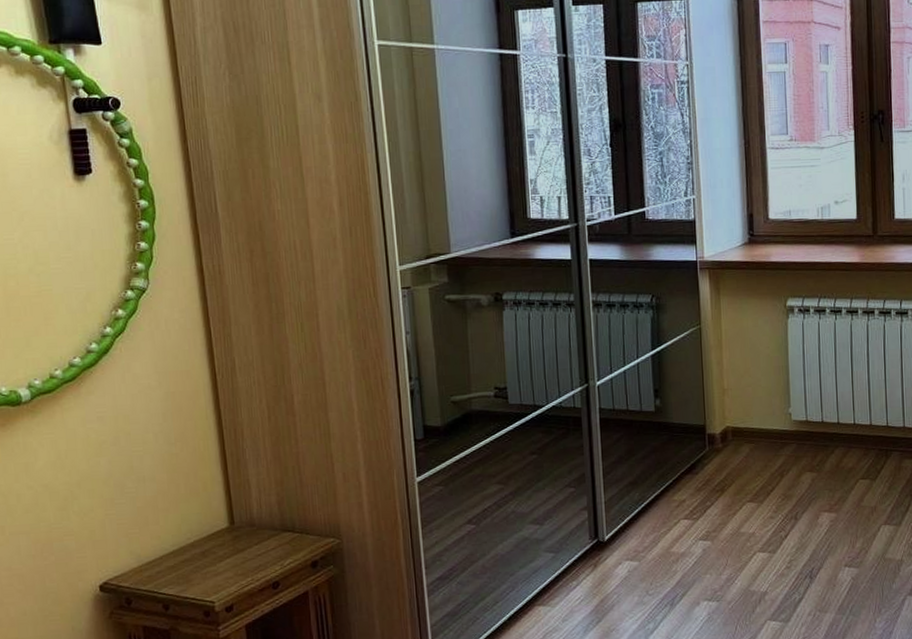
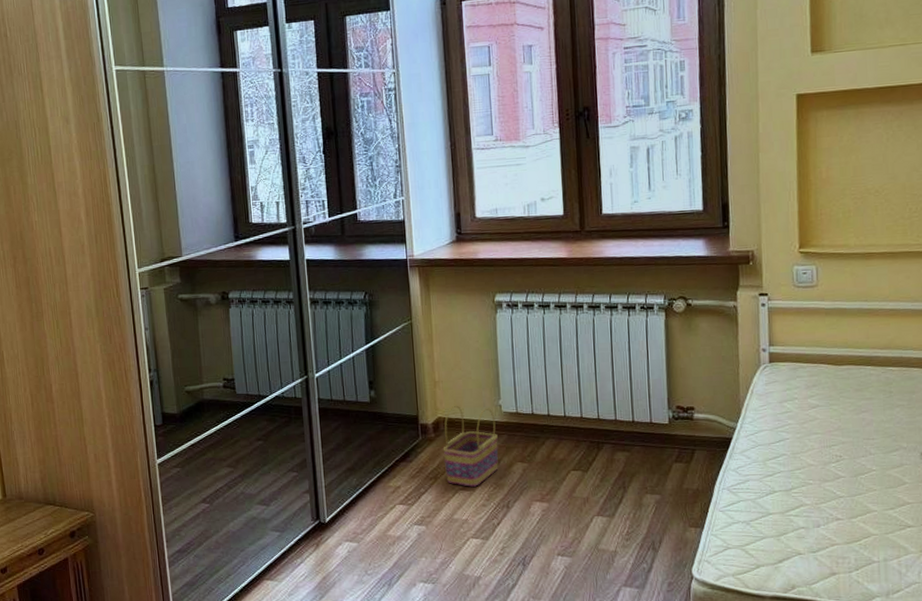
basket: none [730,413,788,499] -> present [443,405,499,487]

